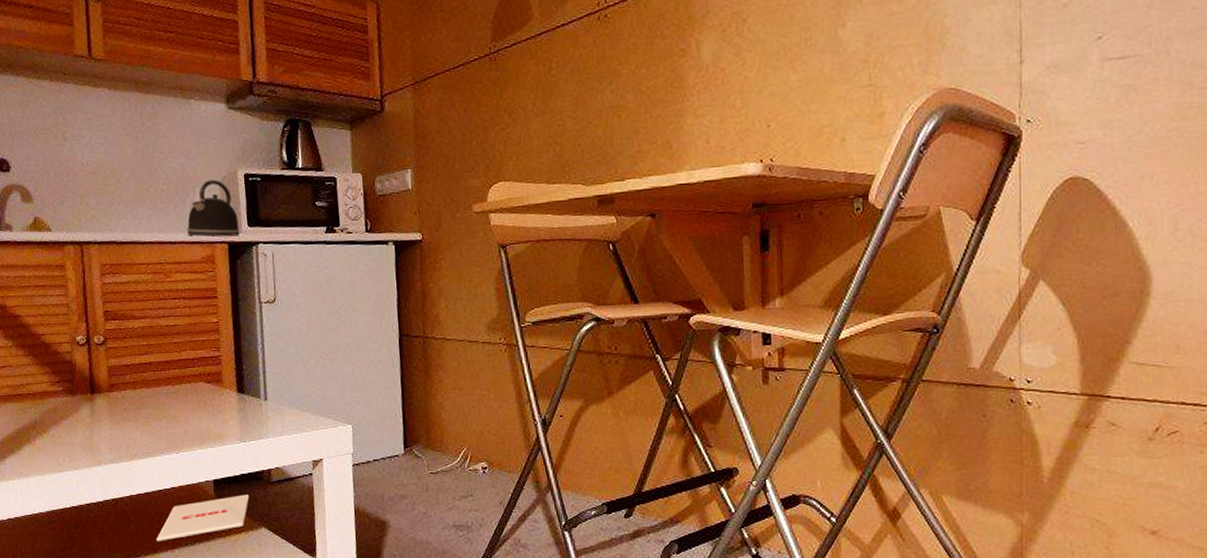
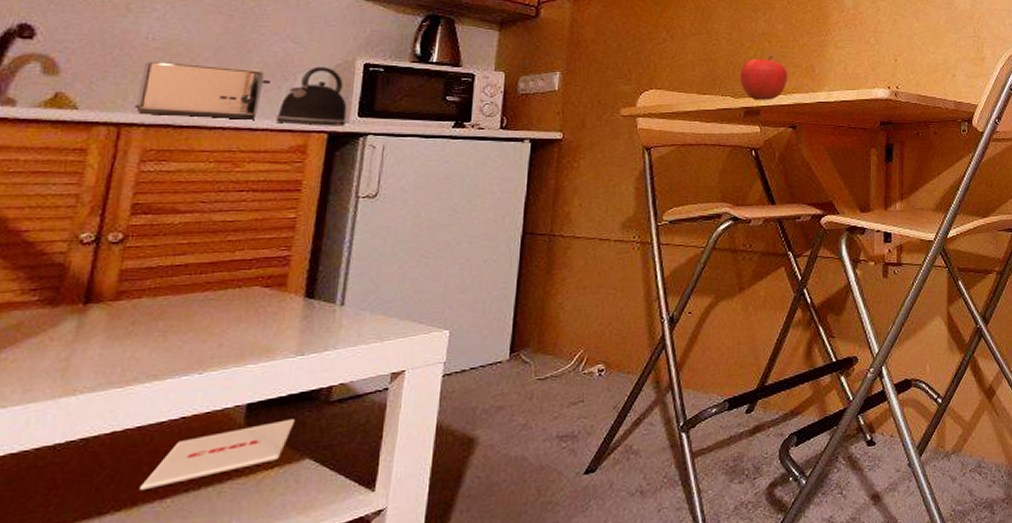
toaster: none [86,184,177,235] -> present [134,61,270,121]
fruit: none [590,133,642,187] -> present [741,56,788,100]

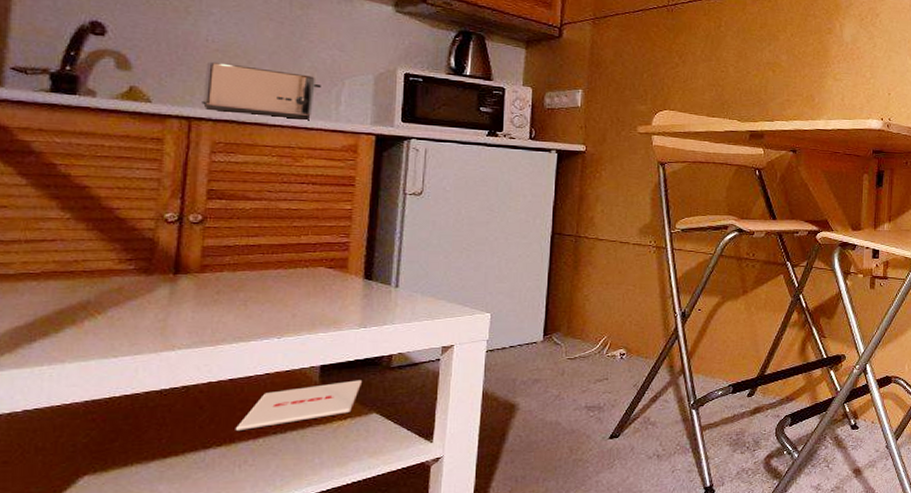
kettle: present [276,66,348,126] -> none [329,74,392,130]
fruit: present [741,56,788,100] -> none [746,84,790,126]

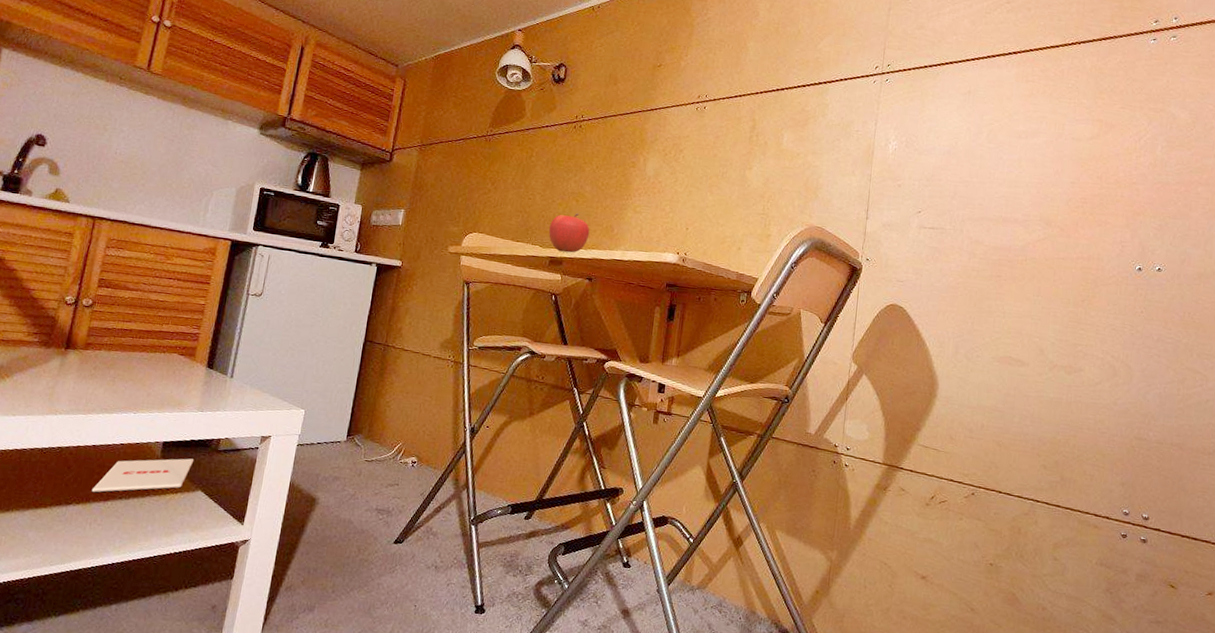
toaster: present [201,61,321,121] -> none [105,170,195,225]
fruit: none [746,84,790,126] -> present [549,213,590,253]

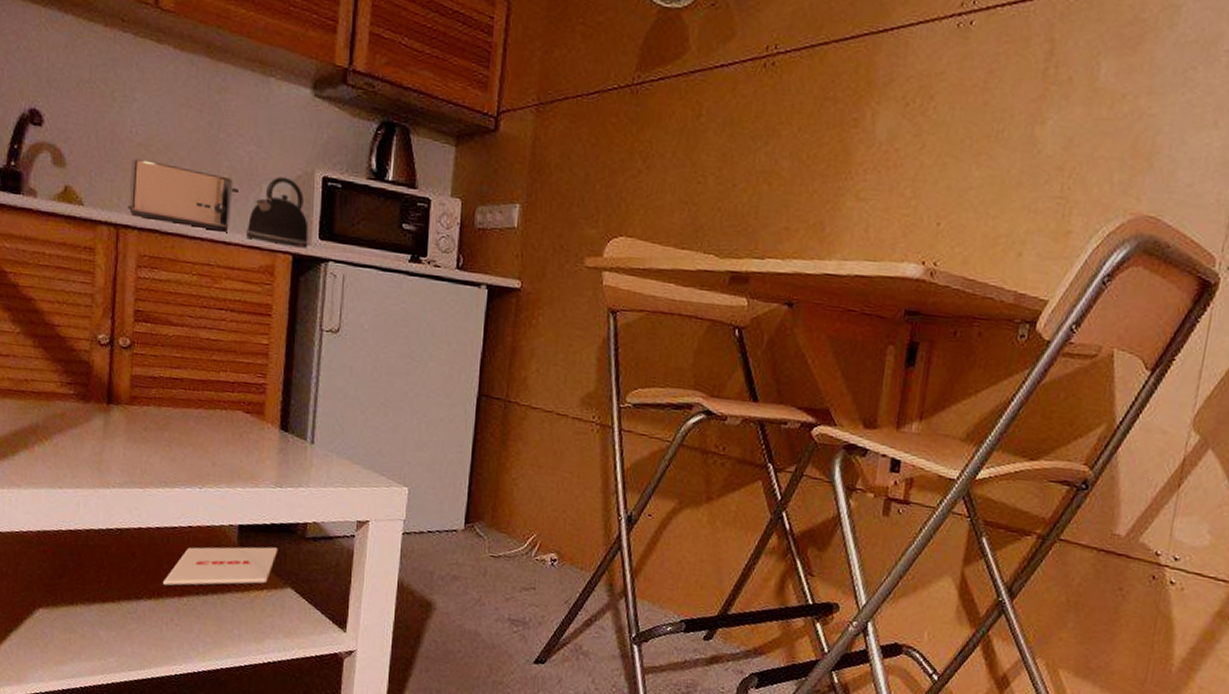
toaster: none [105,170,195,225] -> present [128,157,239,233]
kettle: none [197,186,246,237] -> present [246,176,310,249]
fruit: present [549,213,590,253] -> none [728,203,790,265]

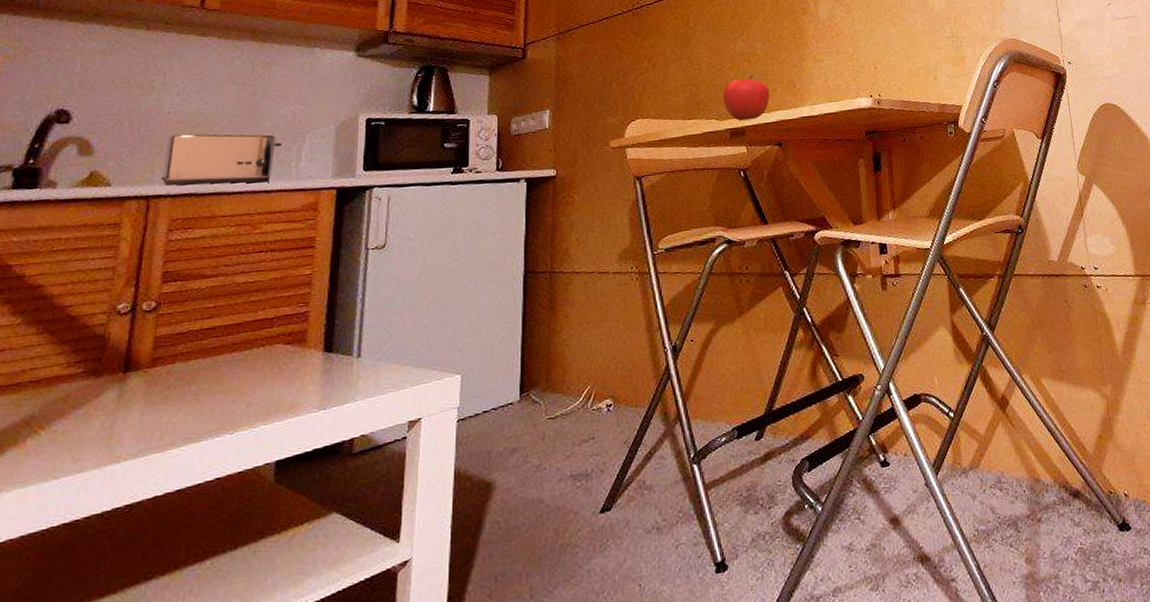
magazine: present [162,546,278,586] -> none [180,473,322,555]
kettle: present [246,176,310,249] -> none [289,125,354,184]
fruit: none [728,203,790,265] -> present [723,75,770,121]

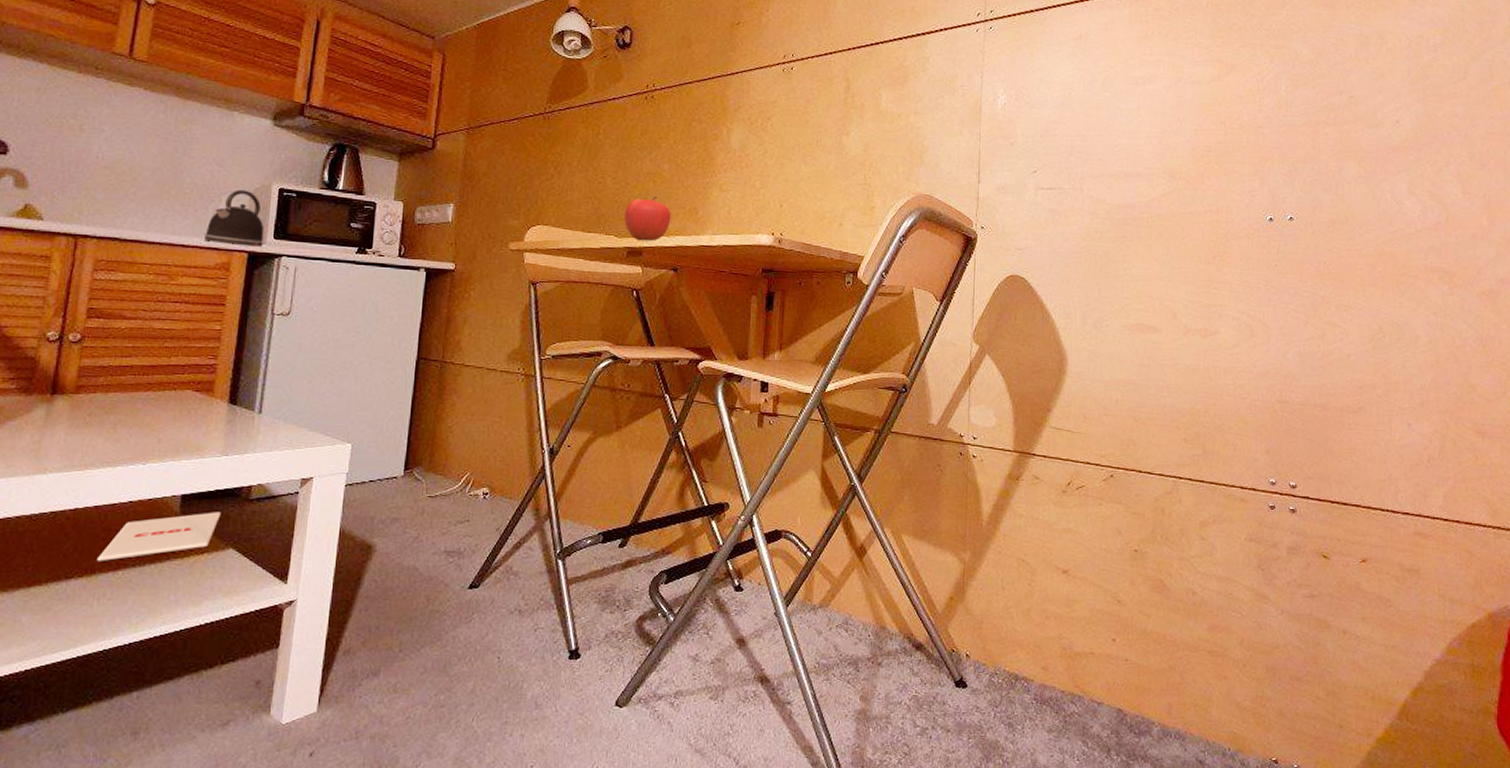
toaster: present [161,133,282,187] -> none [88,178,199,238]
magazine: none [180,473,322,555] -> present [96,512,222,562]
kettle: none [289,125,354,184] -> present [204,189,265,247]

